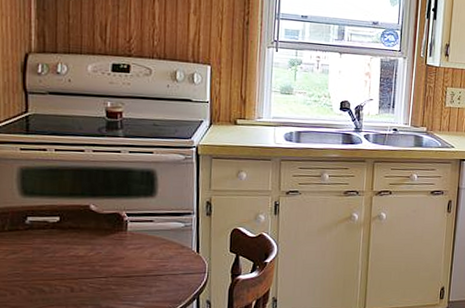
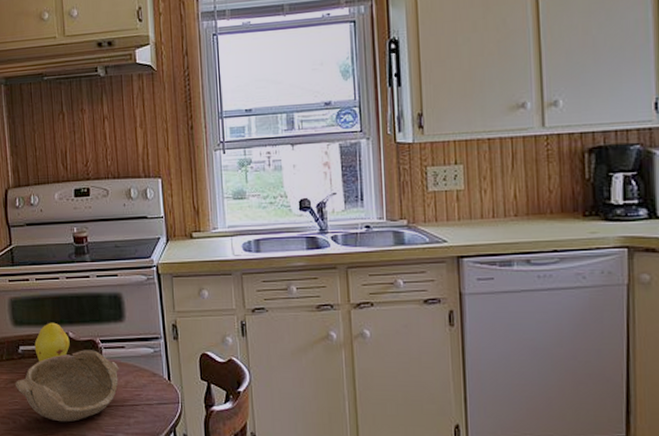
bowl: none [19,222,145,293] -> present [16,350,119,422]
fruit: none [46,194,91,233] -> present [34,322,70,362]

